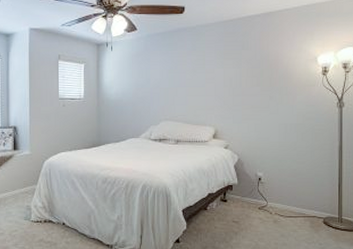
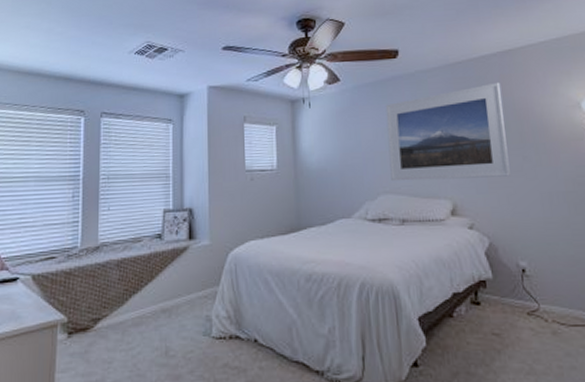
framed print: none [171,39,260,112] -> present [385,83,510,182]

